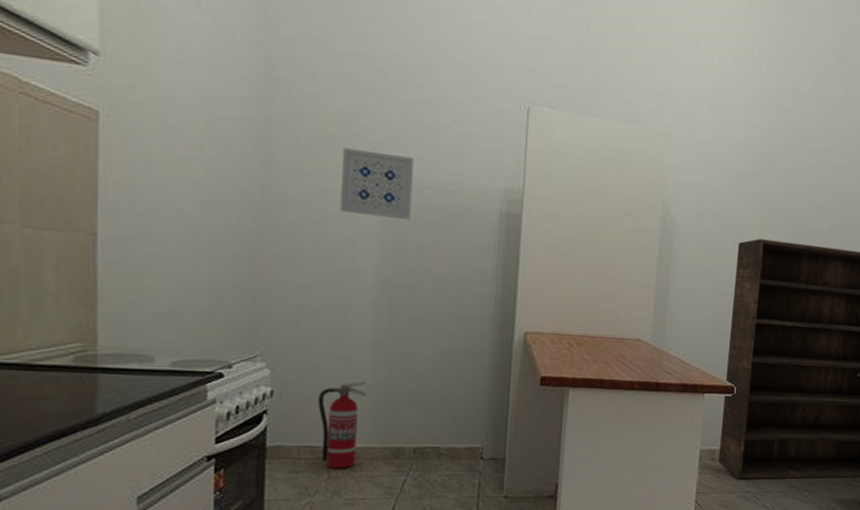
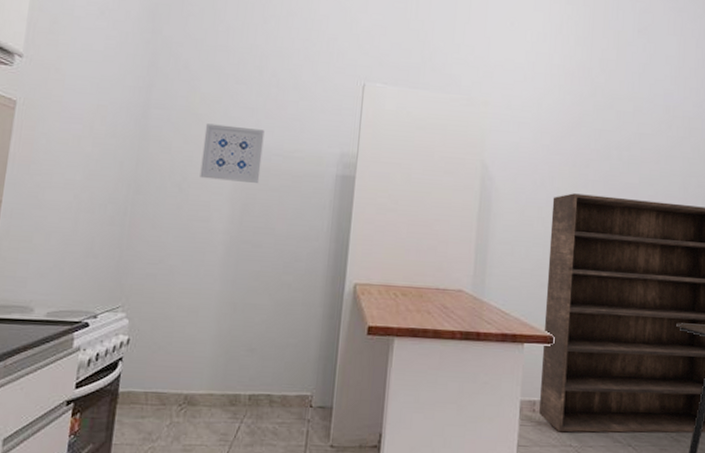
fire extinguisher: present [318,381,368,469] -> none [165,330,211,415]

